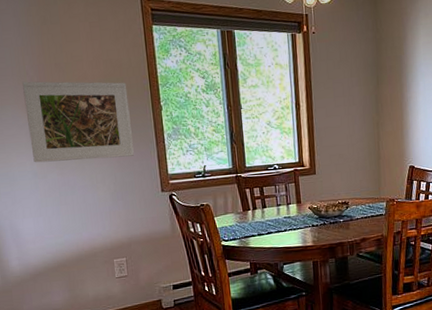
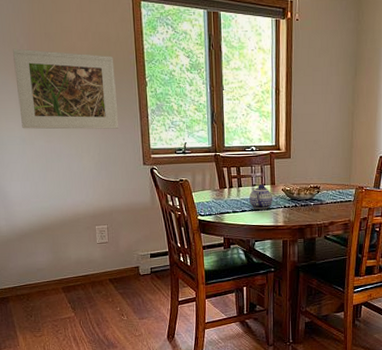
teapot: none [274,203,300,231] -> present [249,184,273,210]

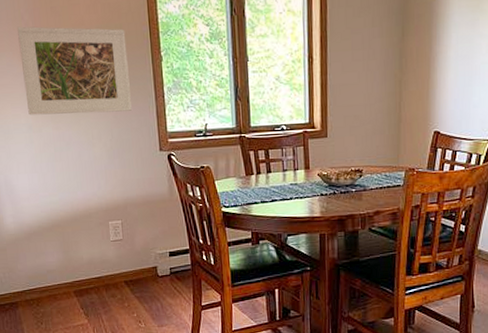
teapot: present [249,184,273,210] -> none [280,169,308,199]

